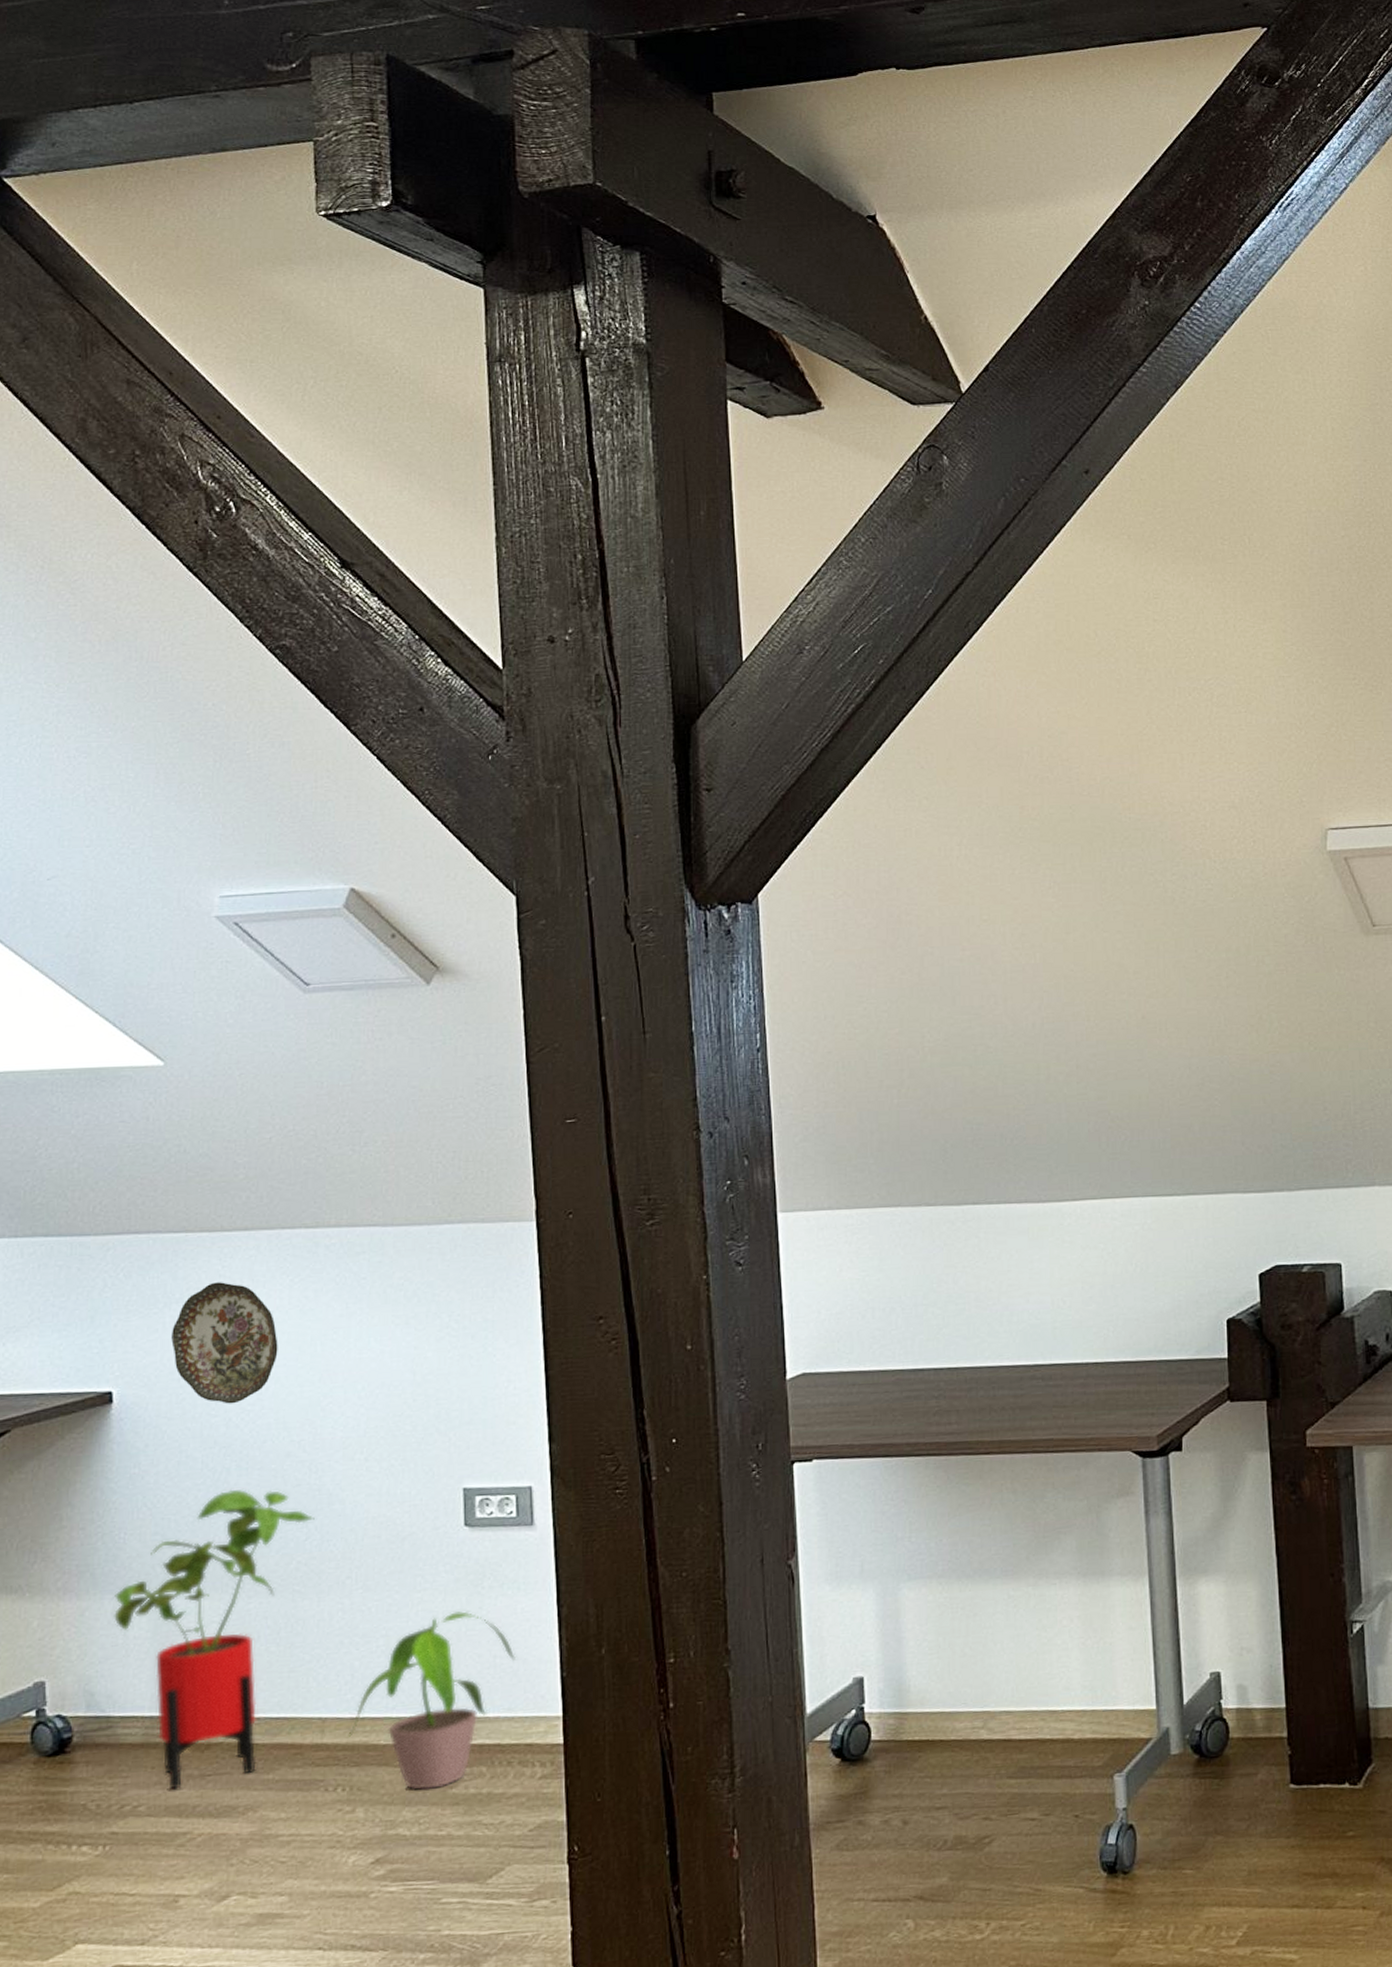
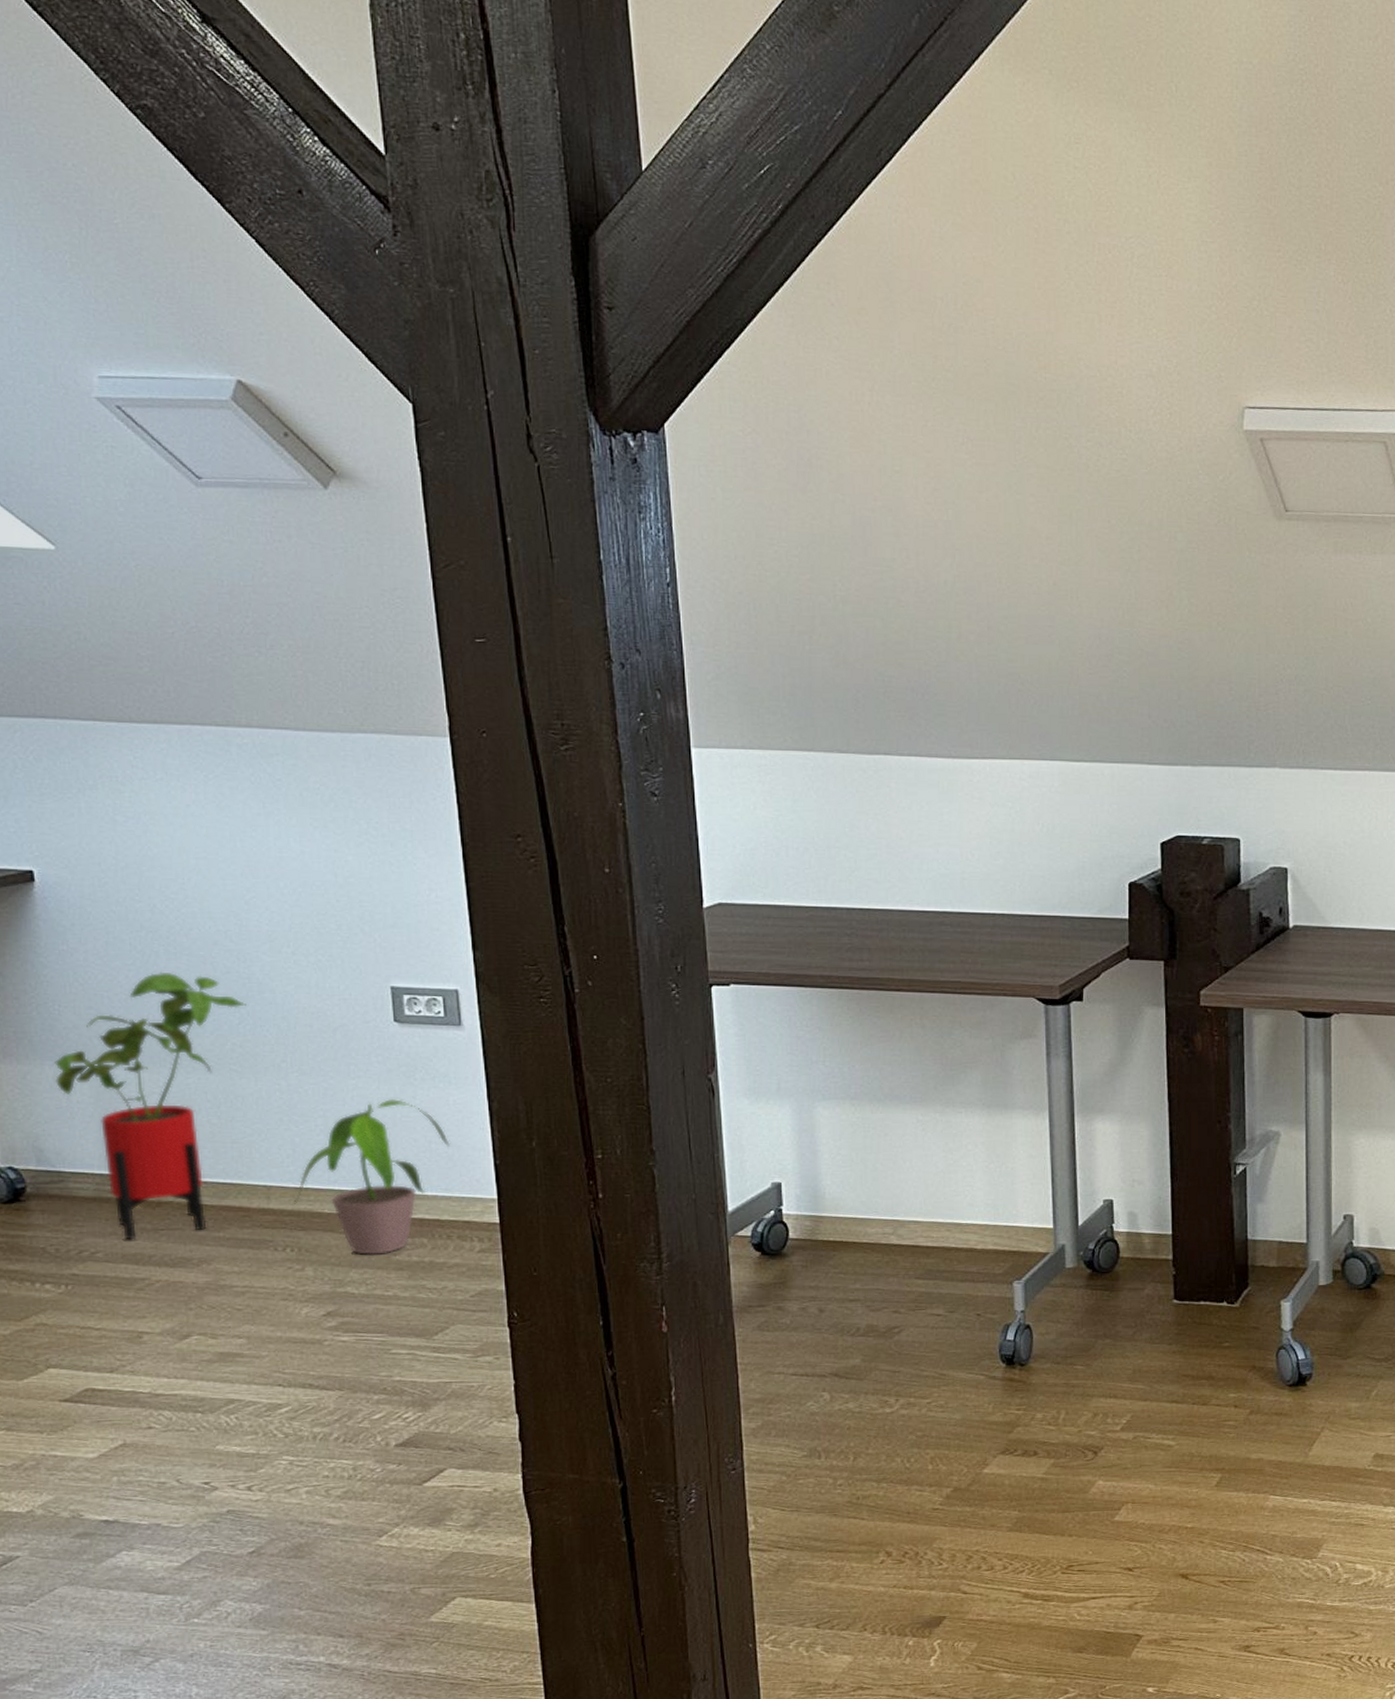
decorative plate: present [171,1282,278,1404] -> none [88,772,198,891]

